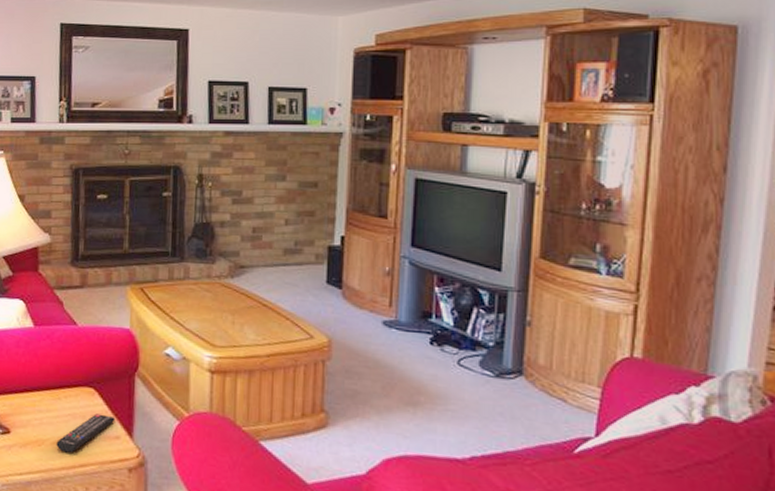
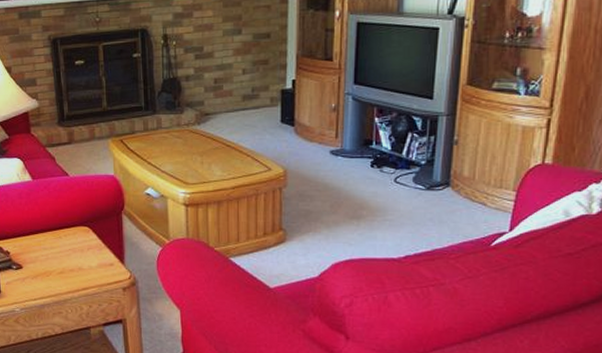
remote control: present [56,413,116,453] -> none [61,247,109,280]

